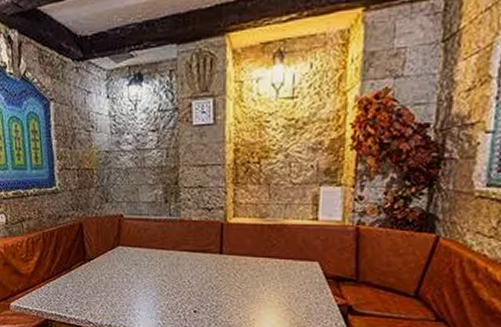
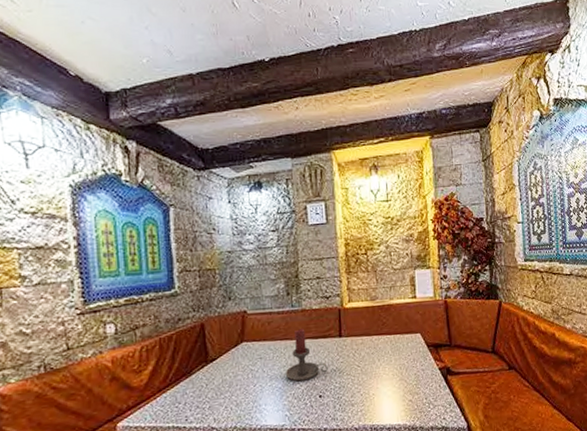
candle holder: none [159,240,205,294] -> present [285,329,328,382]

